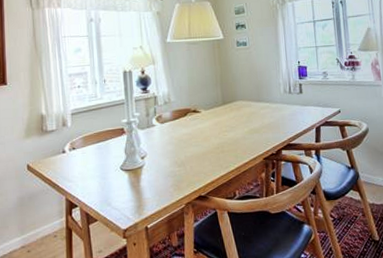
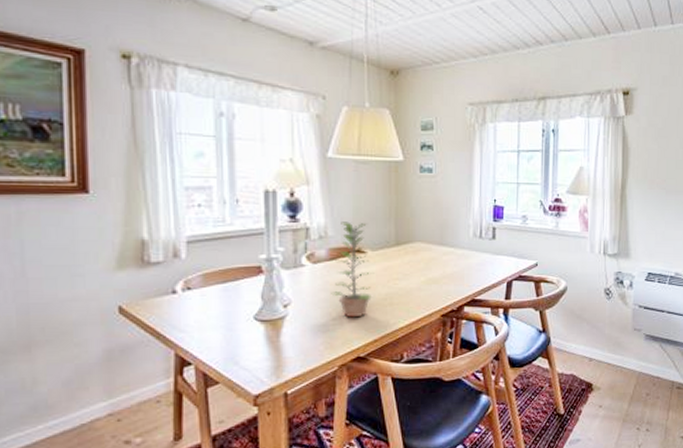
plant: none [176,89,208,165] -> present [331,222,374,318]

